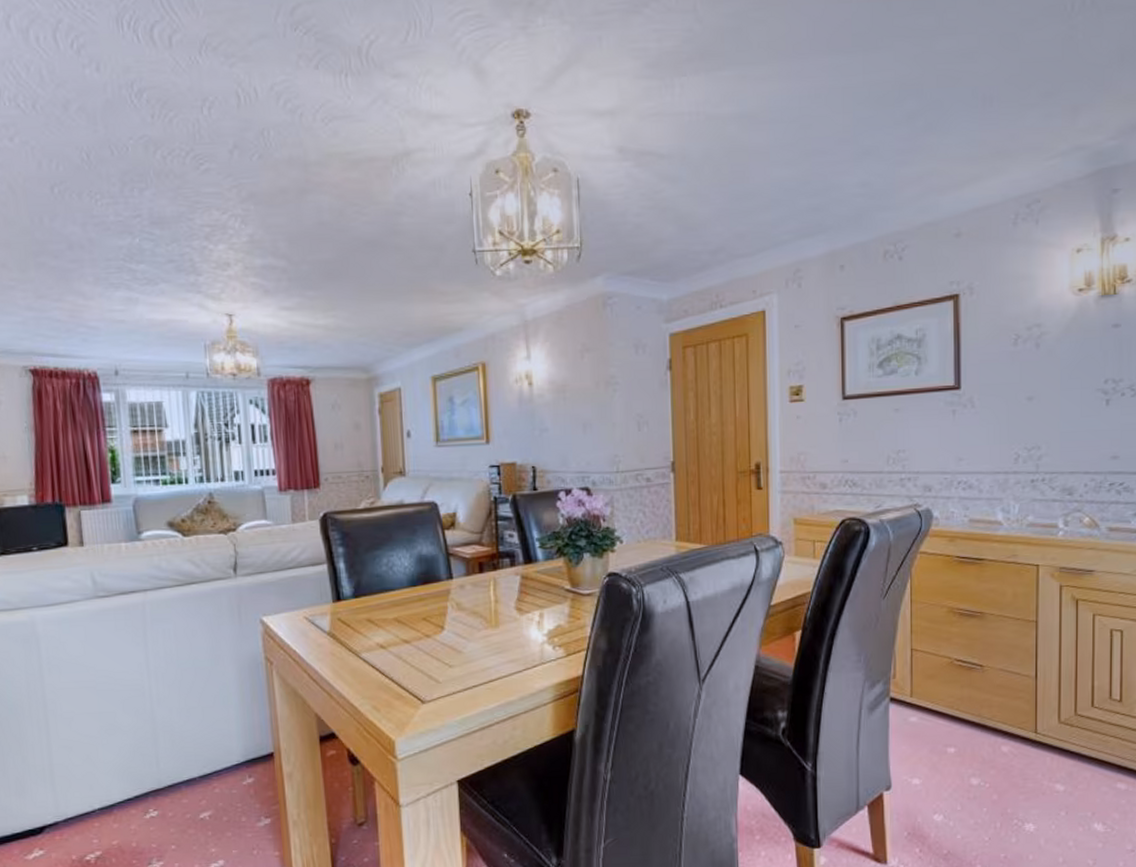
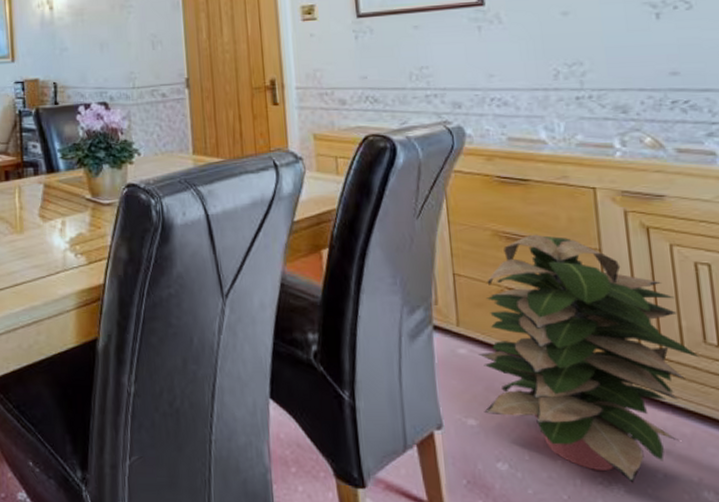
decorative plant: none [926,609,1105,822] -> present [478,234,700,483]

